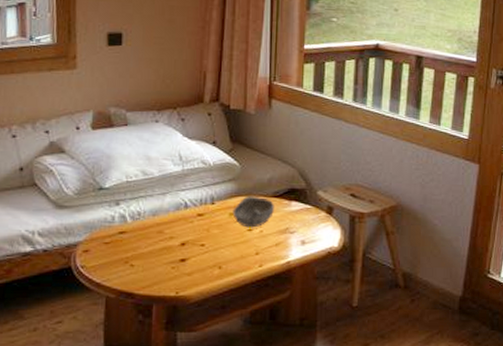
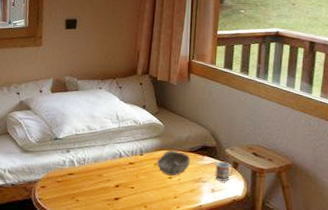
cup: none [305,206,328,230] -> present [215,161,234,181]

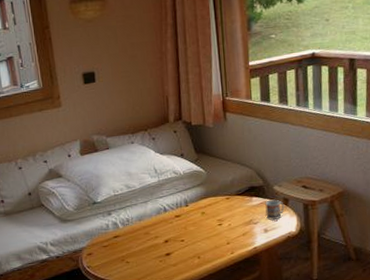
bowl: present [157,150,190,176] -> none [204,196,238,223]

